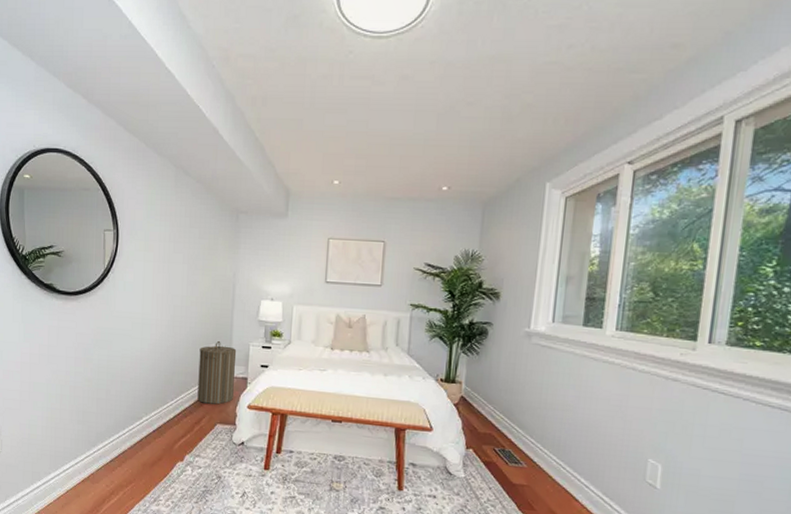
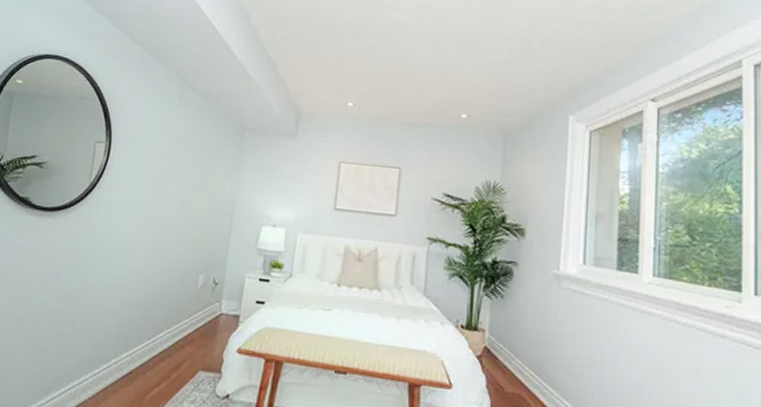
laundry hamper: present [197,341,237,405] -> none [179,271,230,347]

